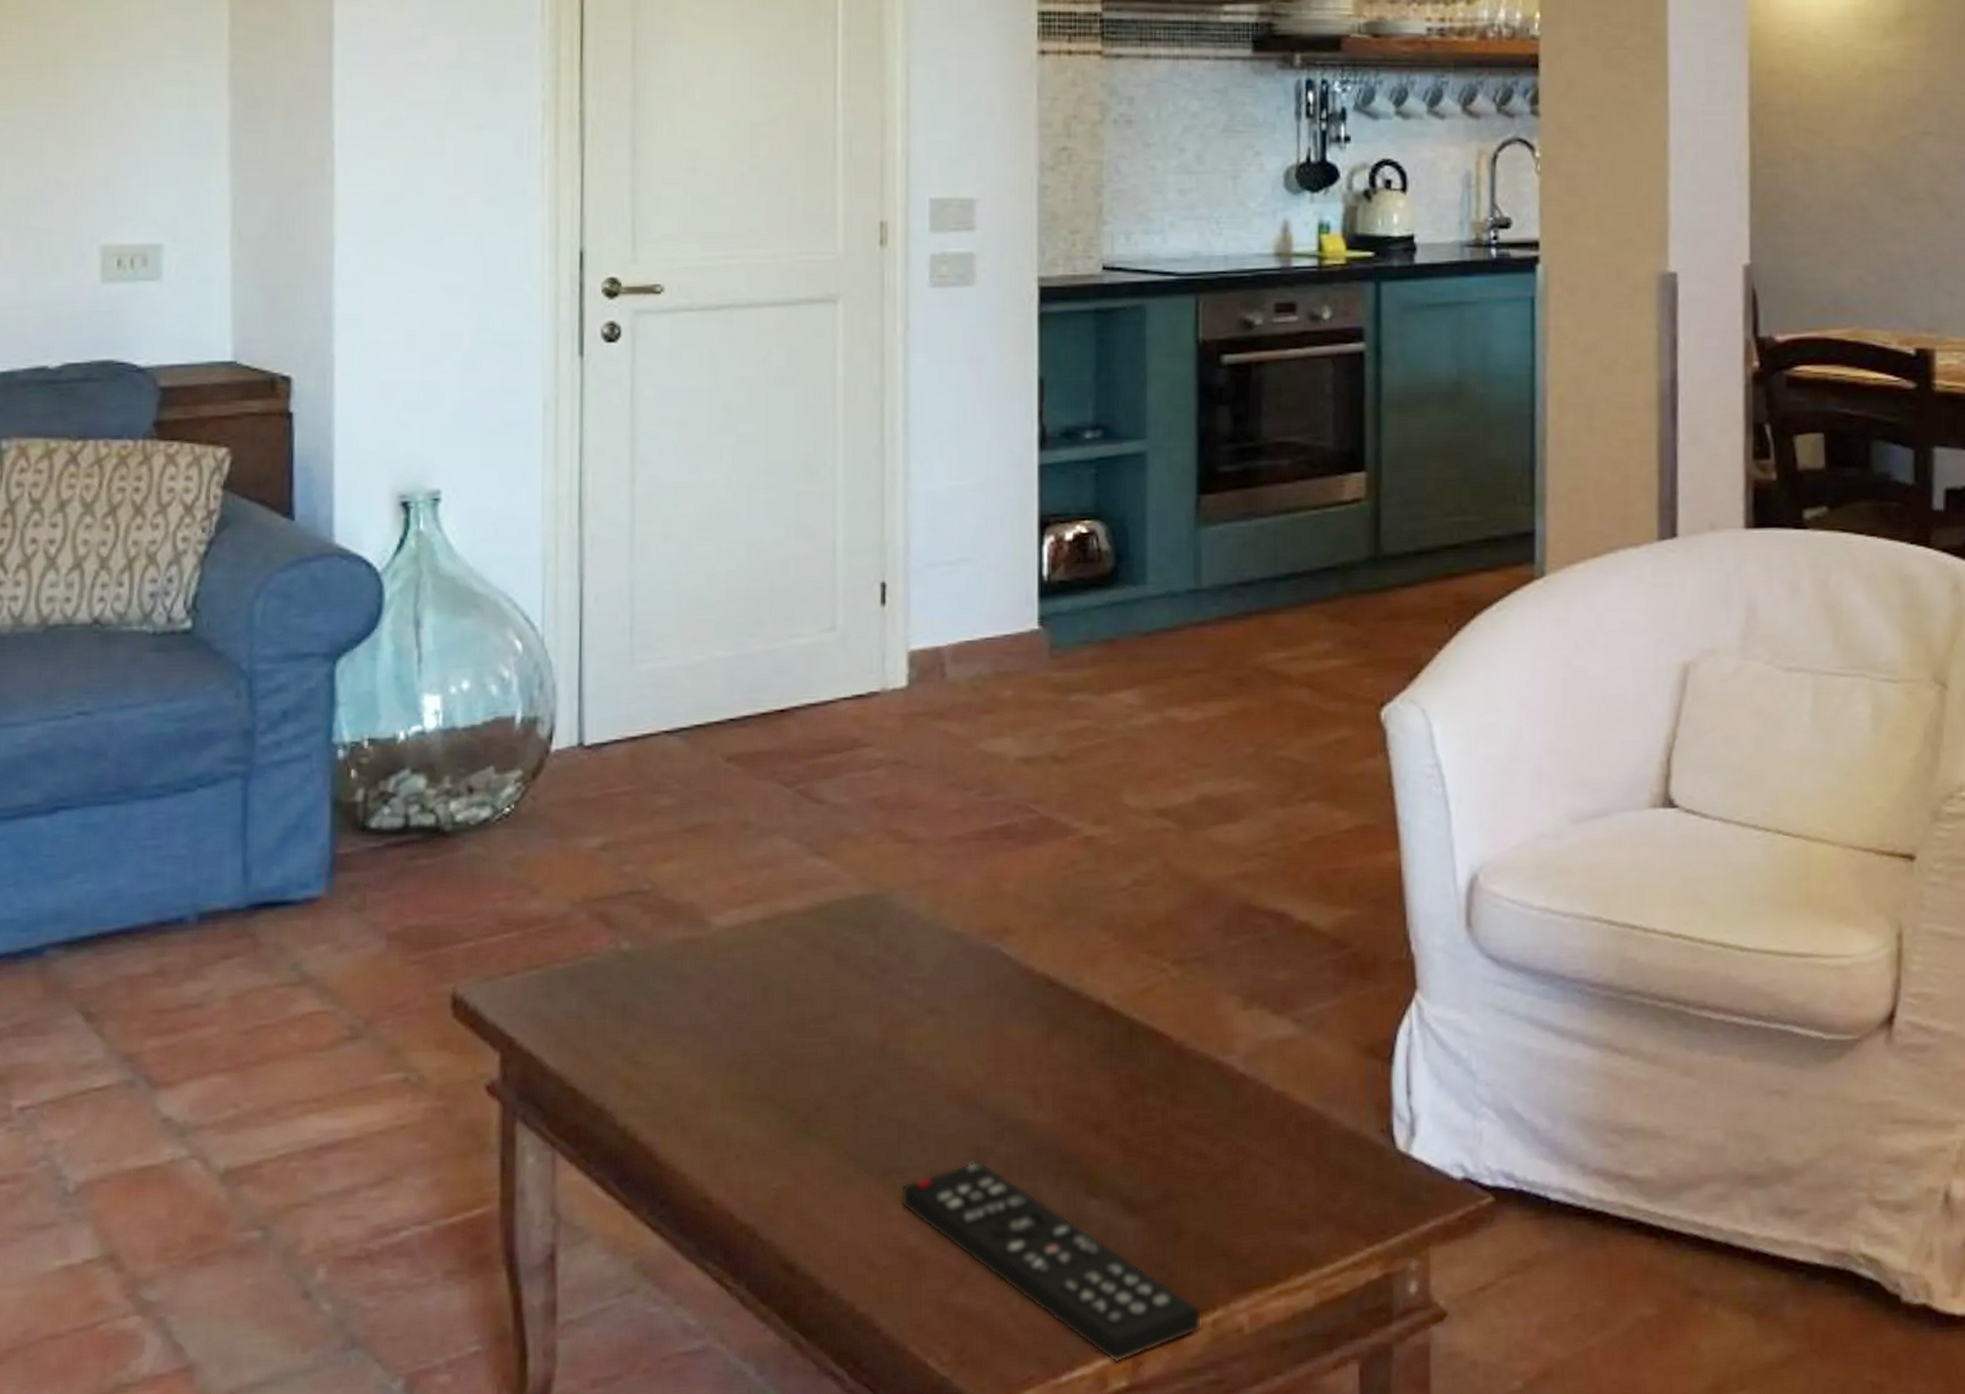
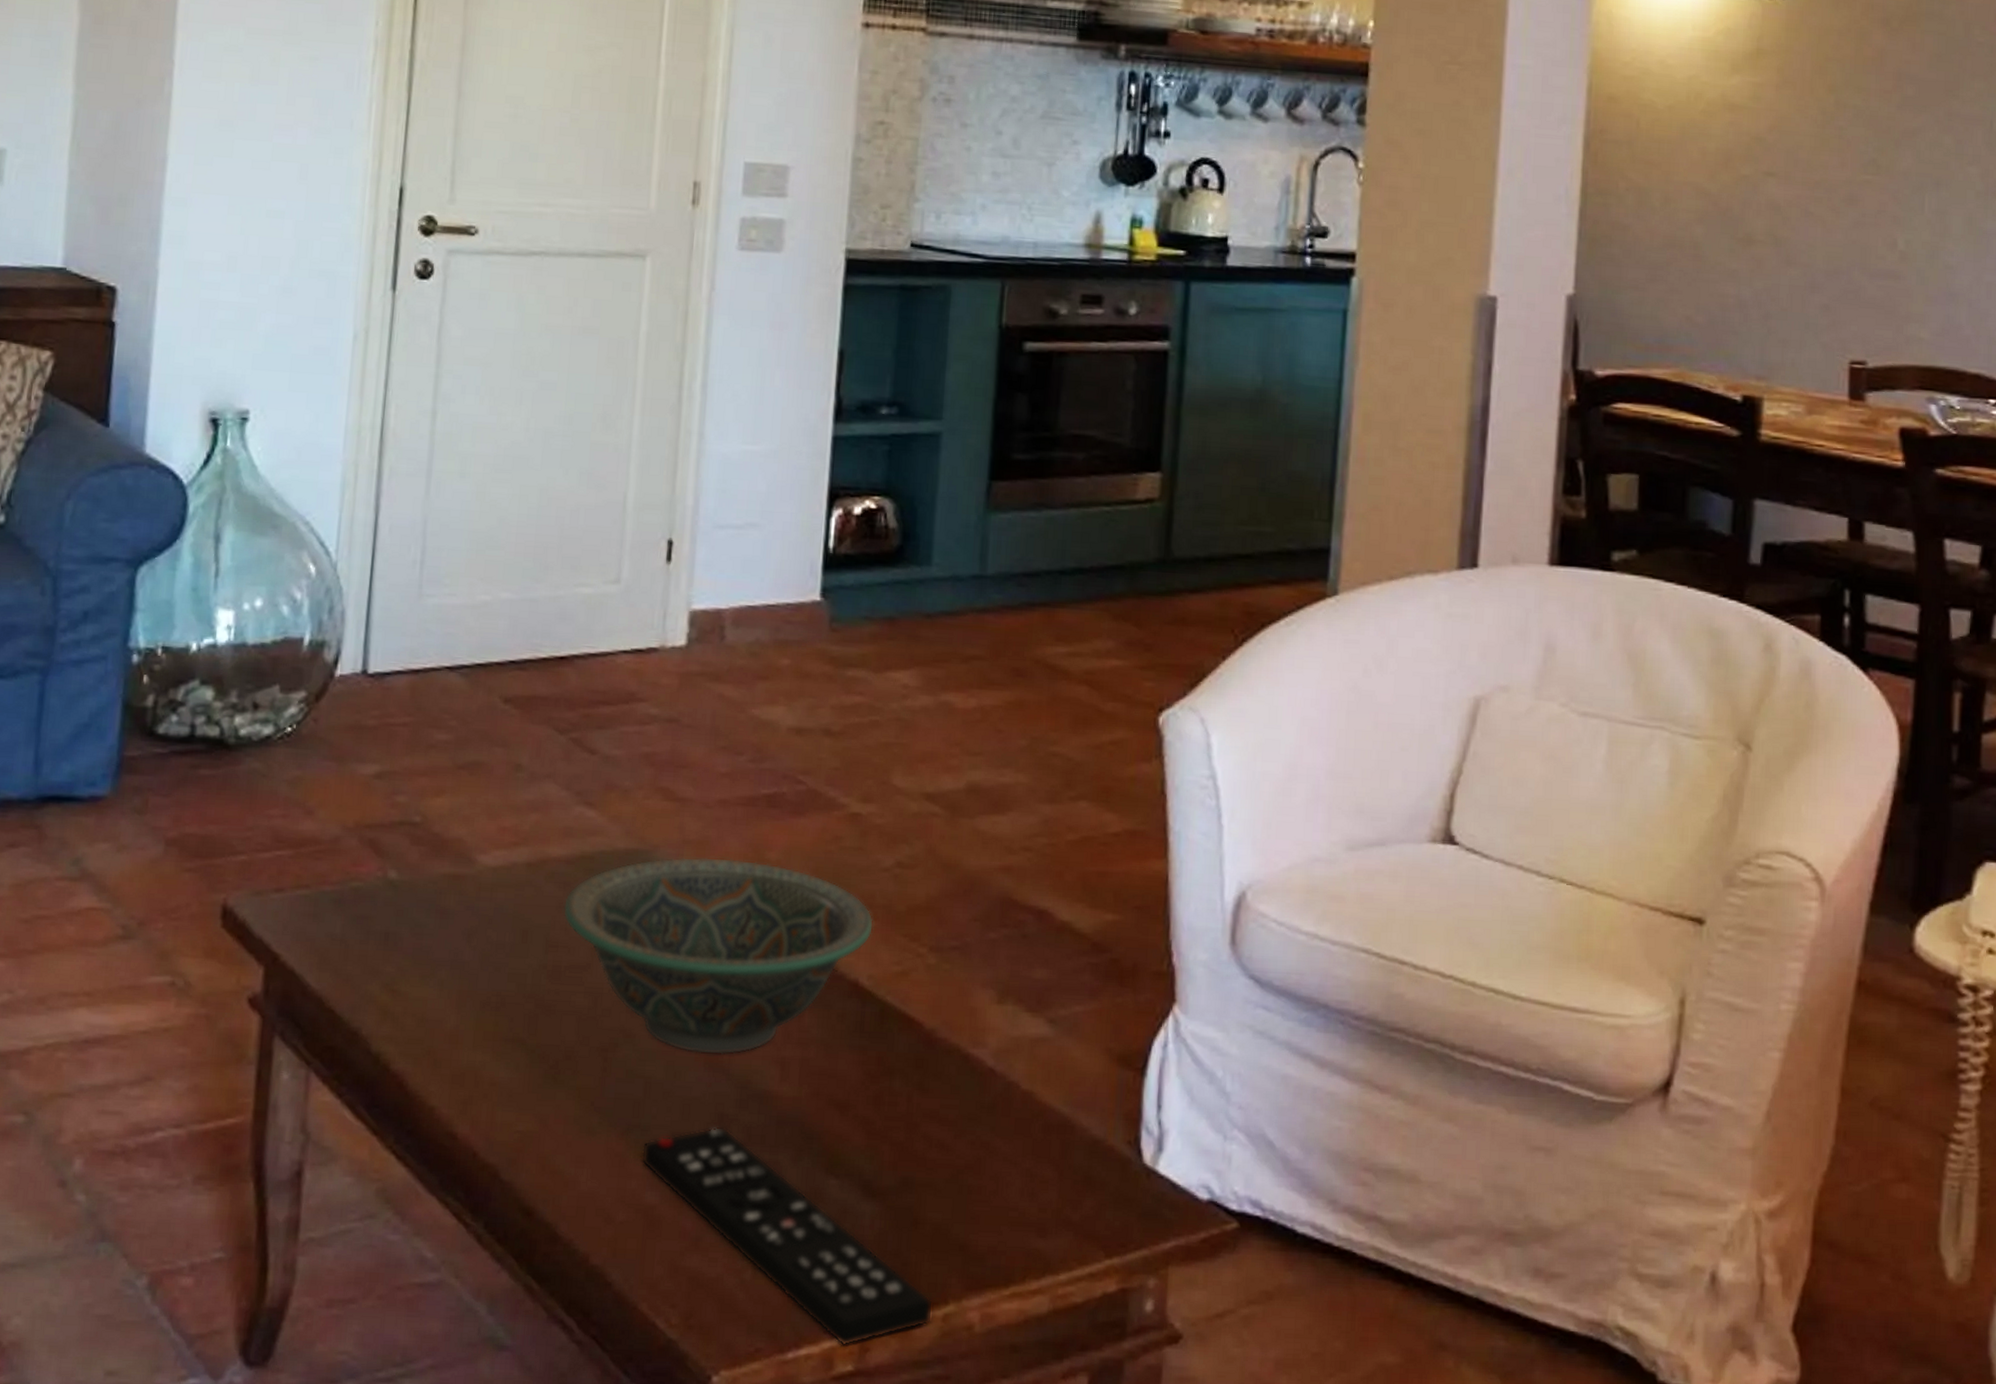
decorative bowl: none [802,894,1116,1091] -> present [563,857,874,1055]

